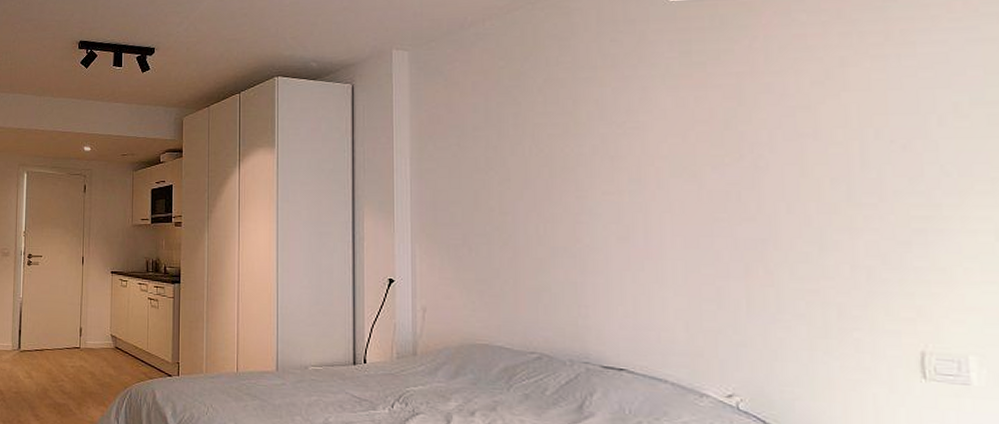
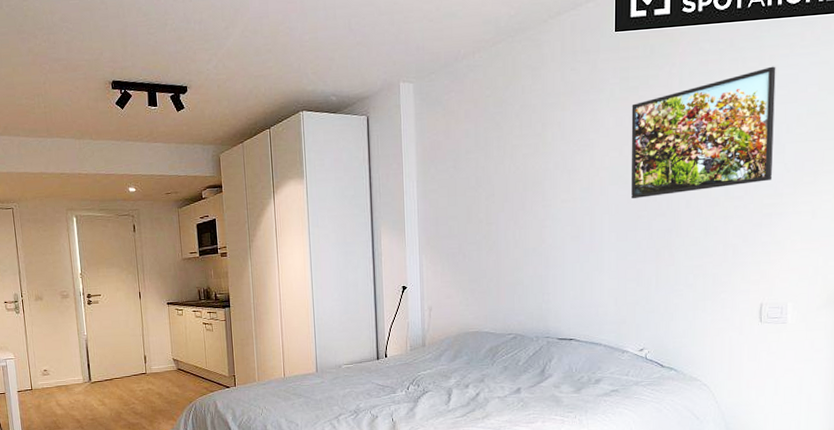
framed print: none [697,42,921,196] -> present [631,66,776,198]

